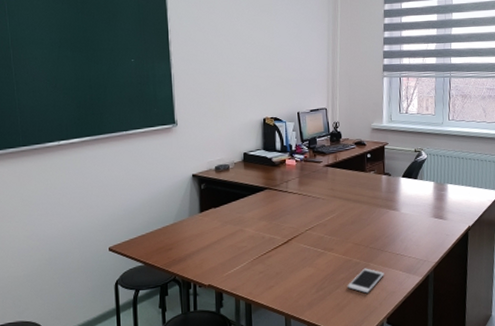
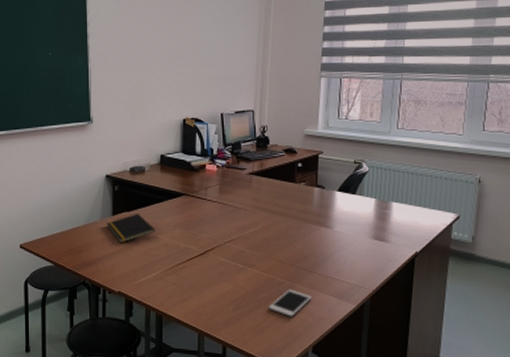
notepad: none [194,209,242,239] -> present [106,214,156,243]

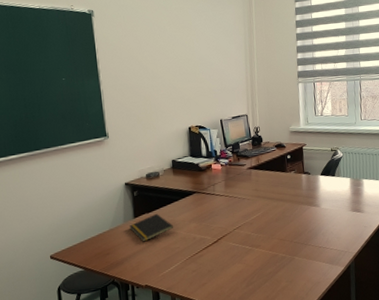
cell phone: present [268,289,312,317] -> none [275,261,309,285]

